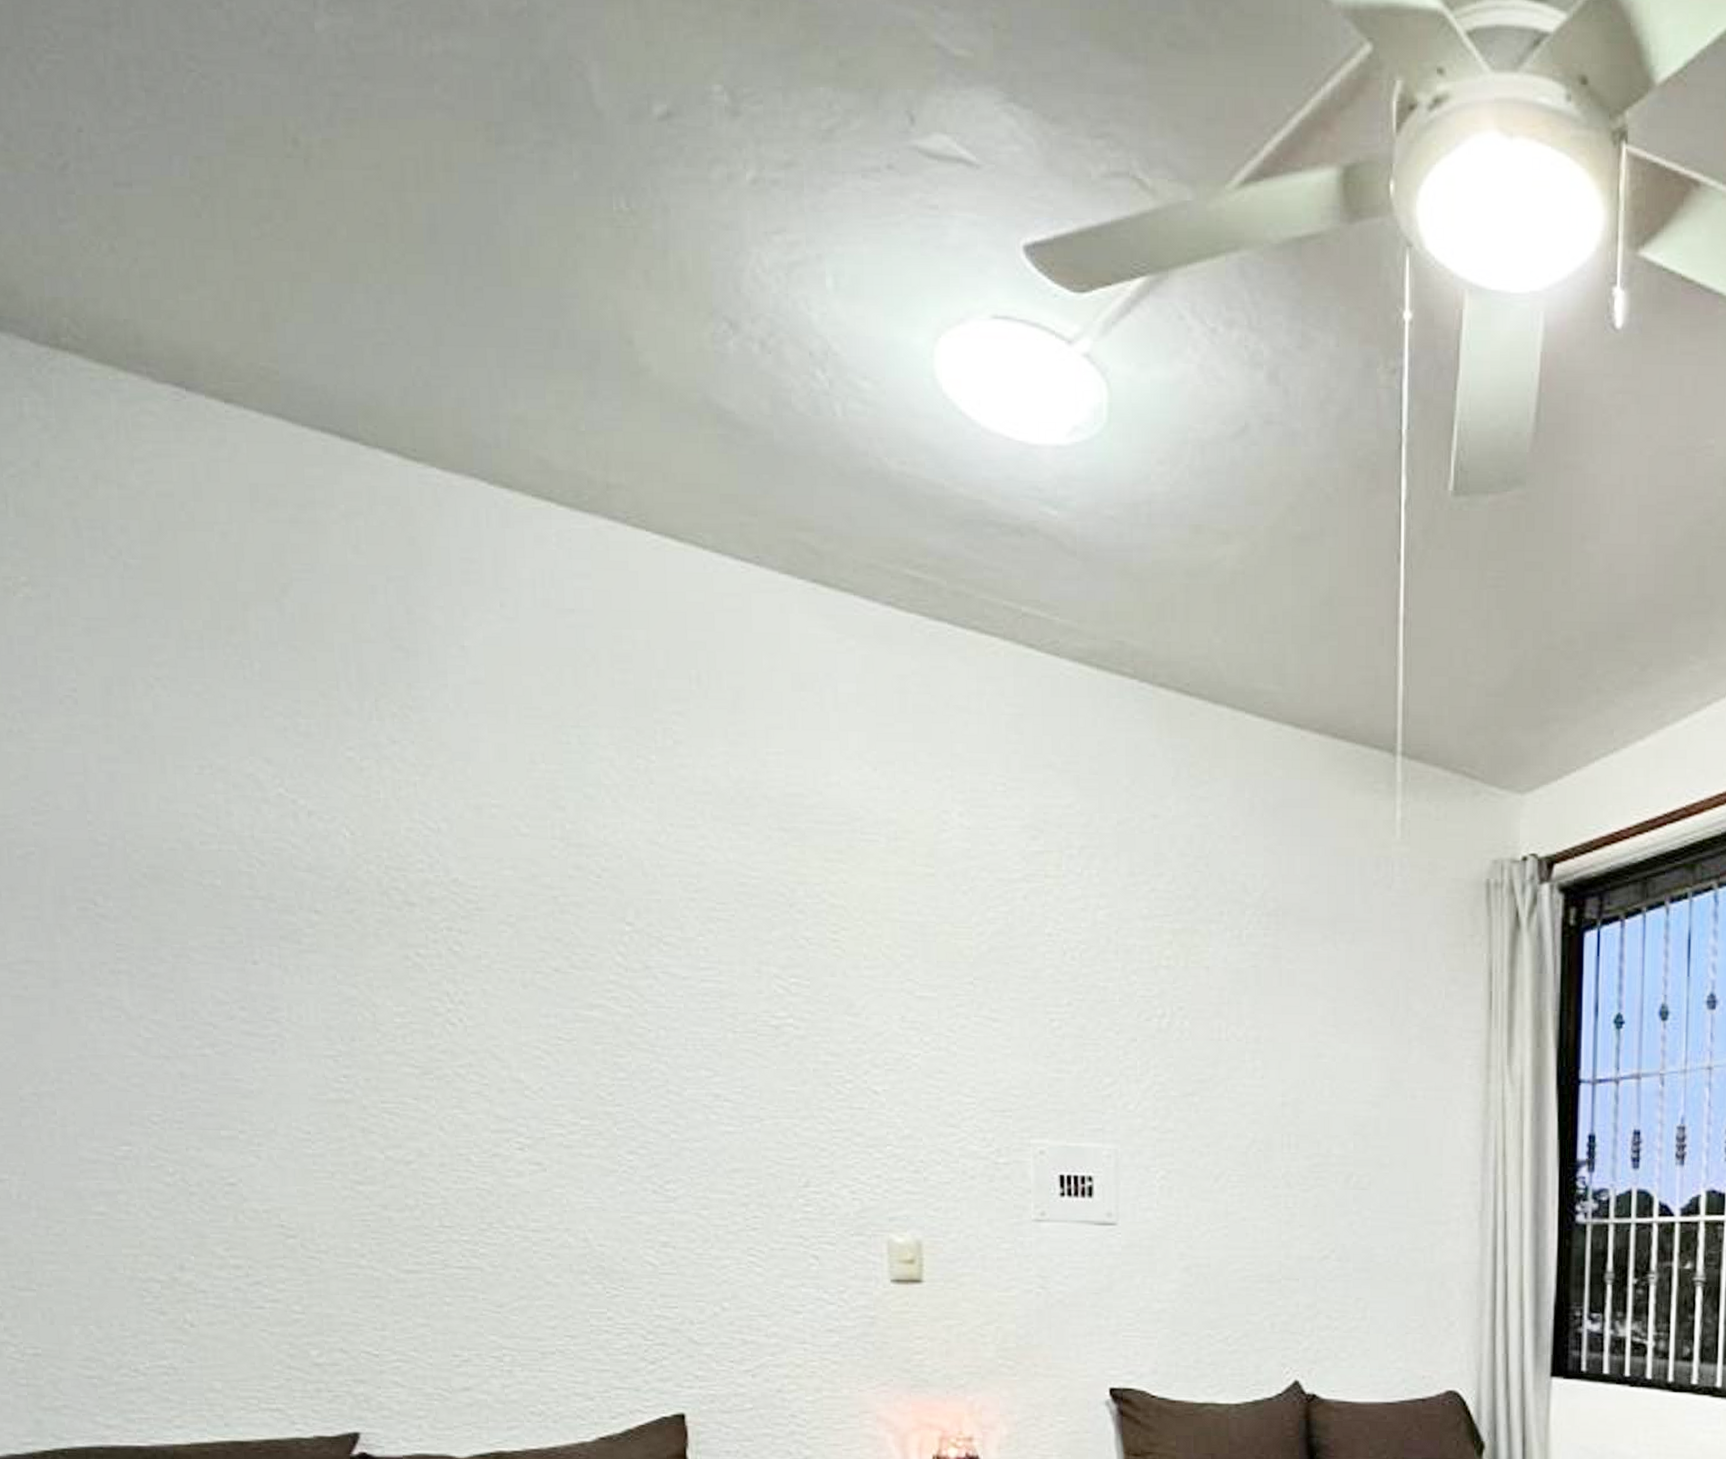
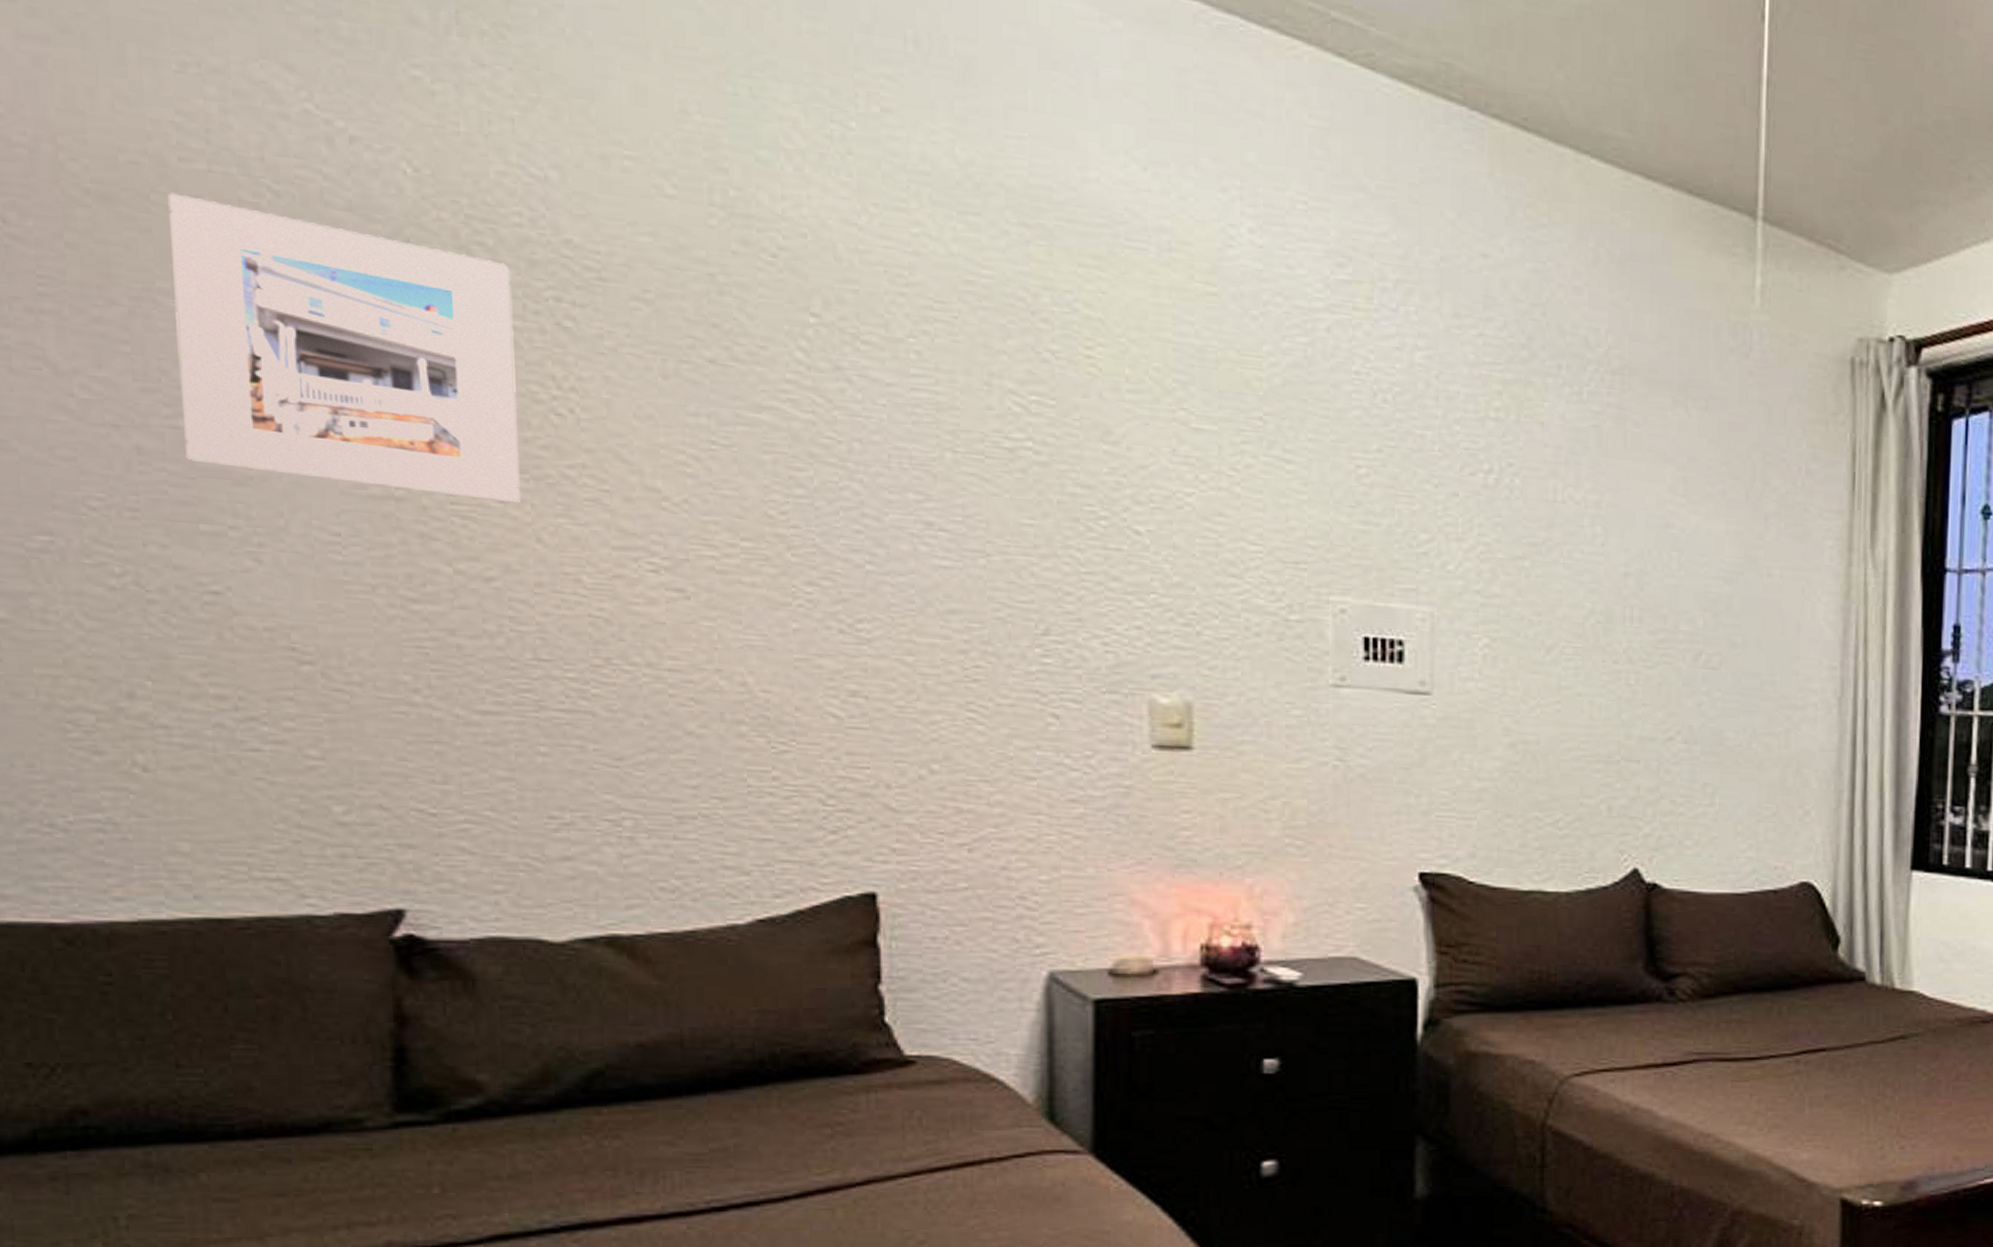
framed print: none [194,870,428,1099] -> present [167,192,520,504]

